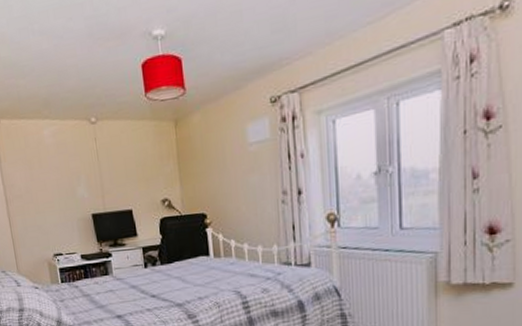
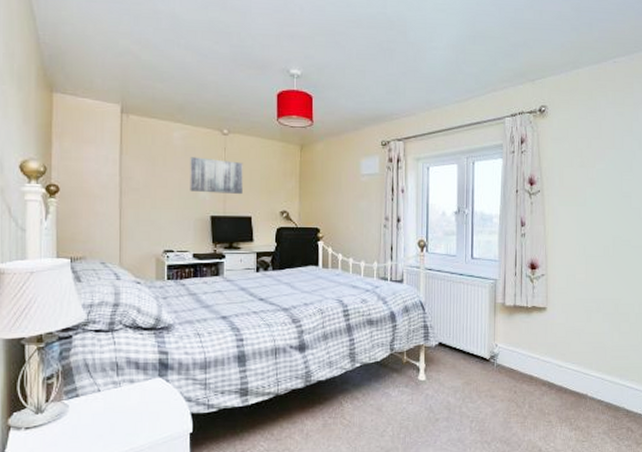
wall art: none [63,151,120,191] -> present [190,157,243,194]

